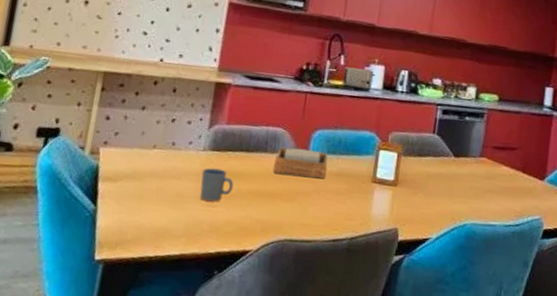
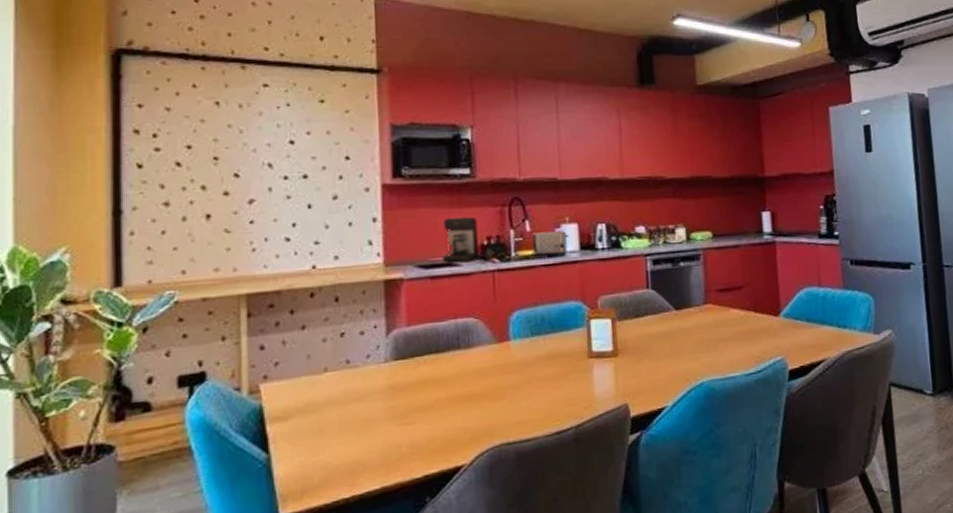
mug: present [199,168,234,202] -> none [388,379,429,420]
coffee maker: none [267,41,302,81] -> present [443,217,479,263]
napkin holder: present [272,147,328,179] -> none [471,335,534,371]

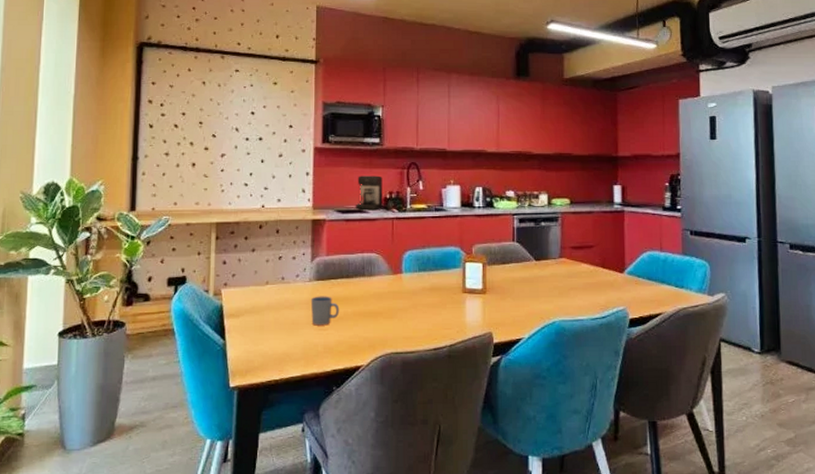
mug: none [388,379,429,420] -> present [310,296,340,326]
toaster: present [531,231,569,257] -> none [423,191,453,210]

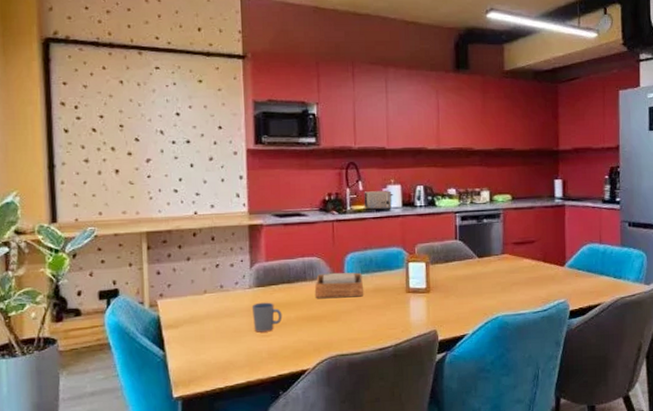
coffee maker: present [356,175,383,211] -> none [294,177,322,214]
napkin holder: none [372,269,420,295] -> present [314,272,363,298]
toaster: none [423,191,453,210] -> present [363,190,394,211]

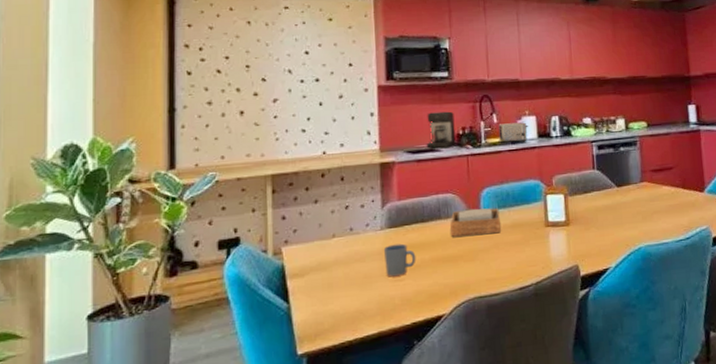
coffee maker: none [294,177,322,214] -> present [427,112,456,149]

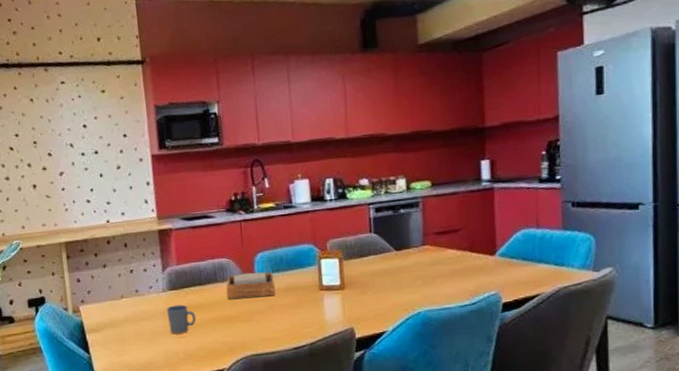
coffee maker: present [427,112,456,149] -> none [200,178,229,215]
toaster: present [498,122,529,144] -> none [270,186,302,209]

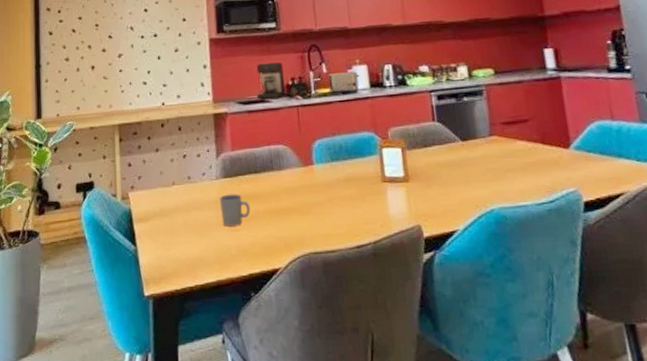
coffee maker: none [200,178,229,215] -> present [257,62,286,100]
napkin holder: present [226,272,275,299] -> none [282,160,335,189]
toaster: none [270,186,302,209] -> present [328,71,360,95]

